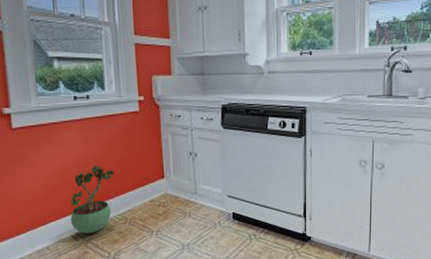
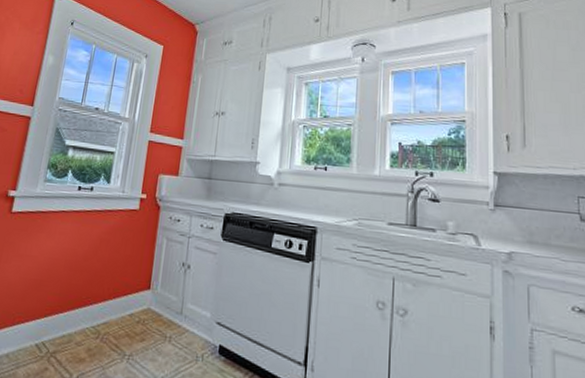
potted plant: present [70,165,115,234] -> none [39,264,100,346]

